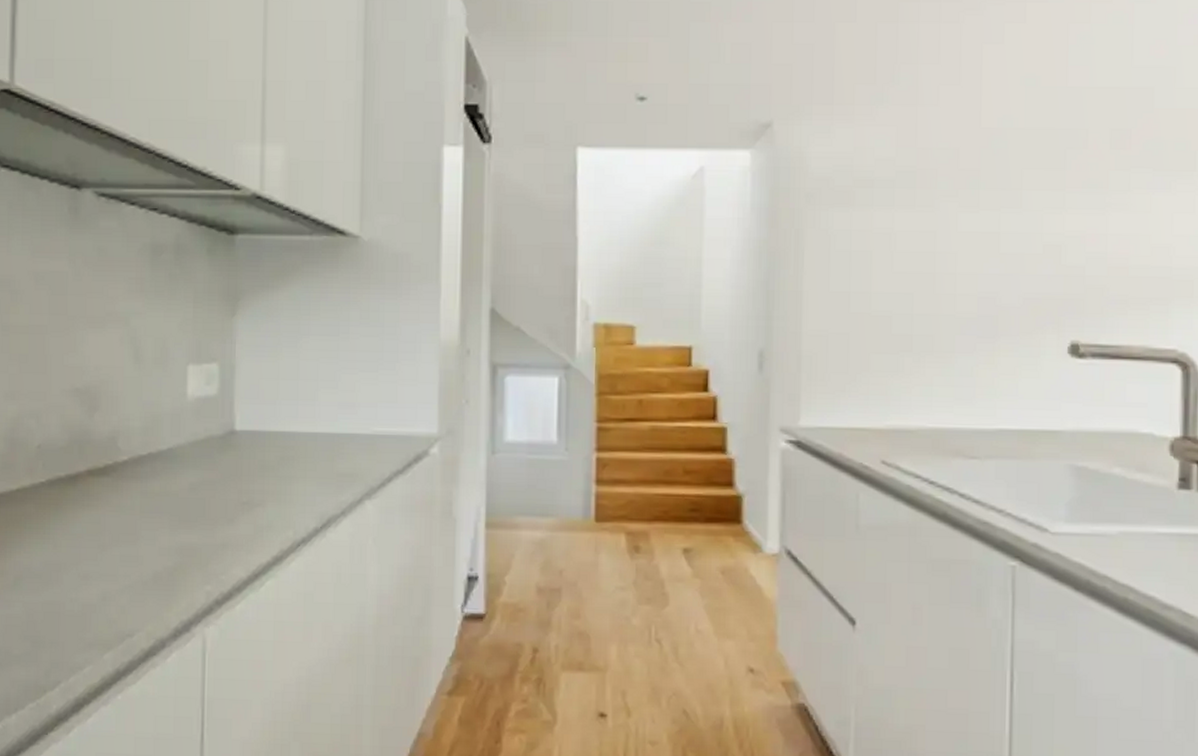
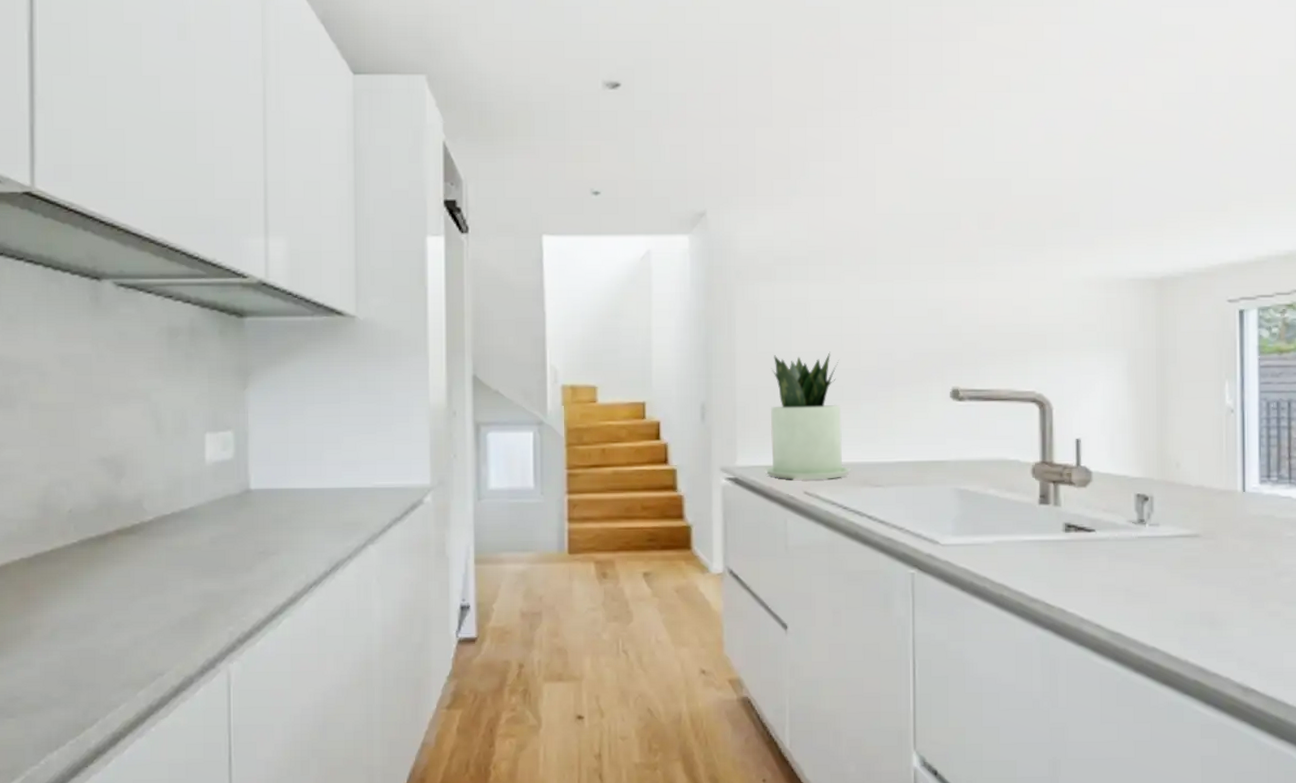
planter: none [834,293,940,447] -> present [765,351,851,480]

